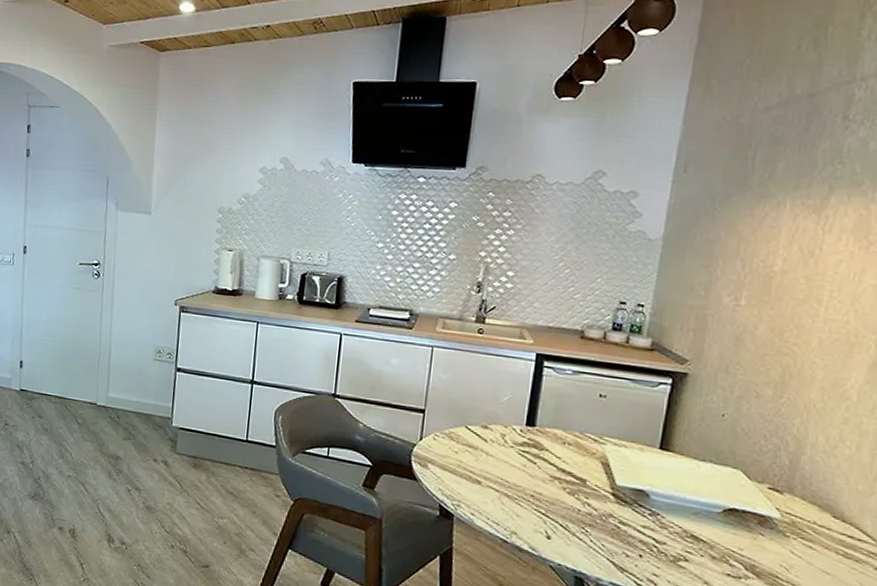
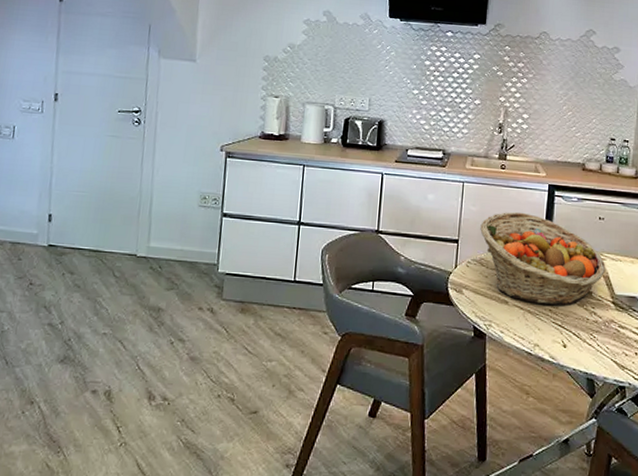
fruit basket: none [450,382,606,492] -> present [480,211,606,306]

